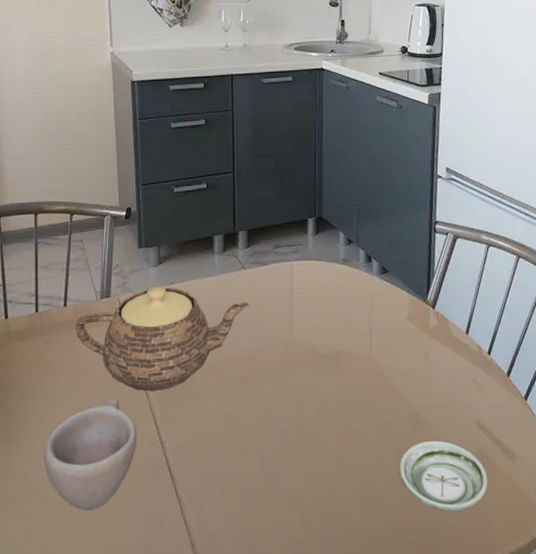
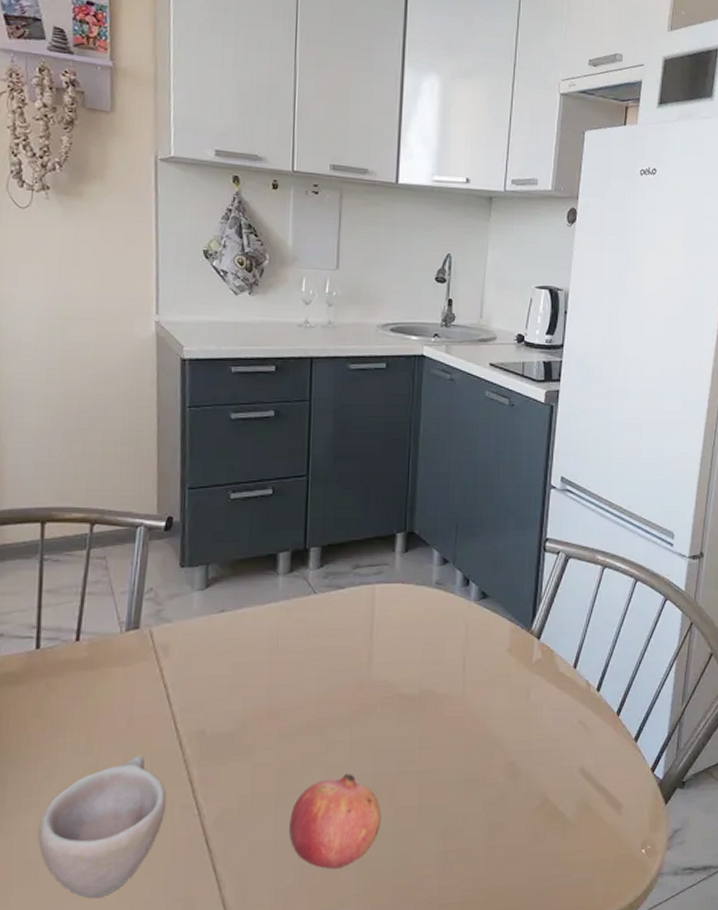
teapot: present [75,286,250,391] -> none [90,615,320,745]
pomegranate: none [234,419,307,498] -> present [289,774,381,869]
saucer: present [399,440,488,512] -> none [489,791,590,873]

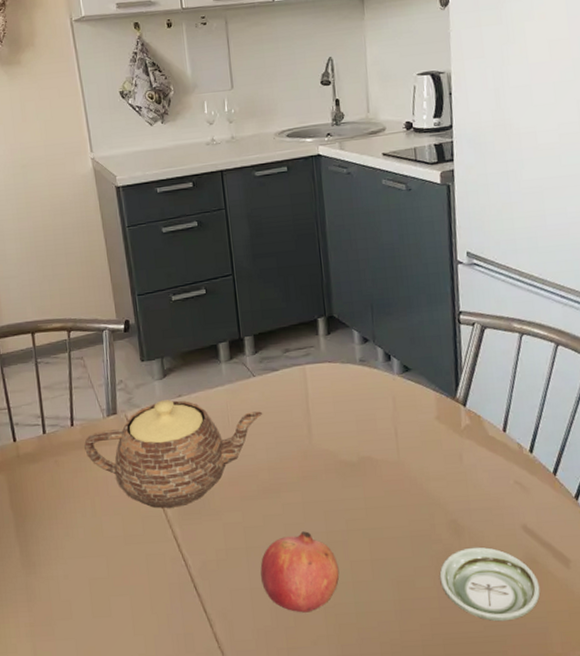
cup: present [38,755,167,899] -> none [66,517,159,631]
teapot: none [90,615,320,745] -> present [84,399,263,508]
saucer: none [489,791,590,873] -> present [439,546,541,622]

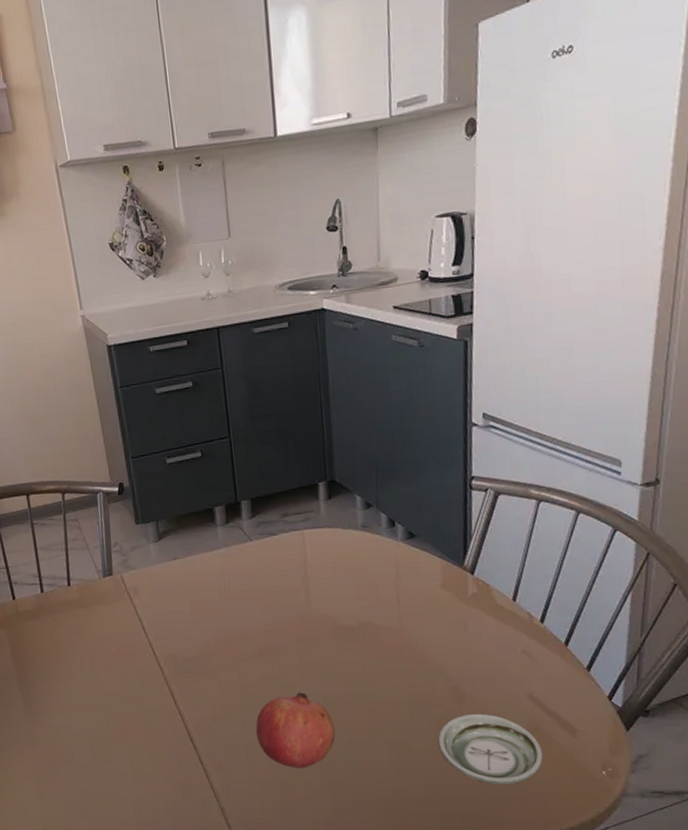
teapot: present [84,399,263,508] -> none [81,562,260,666]

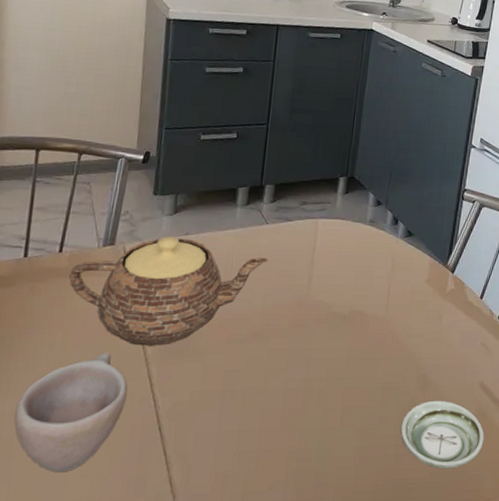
cup: none [67,673,156,777] -> present [14,353,128,473]
teapot: none [81,562,260,666] -> present [69,236,268,346]
pomegranate: present [256,692,336,768] -> none [231,377,311,458]

